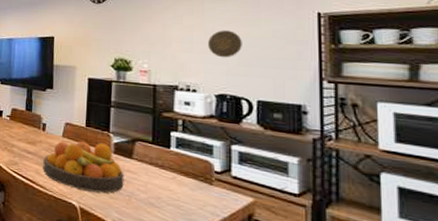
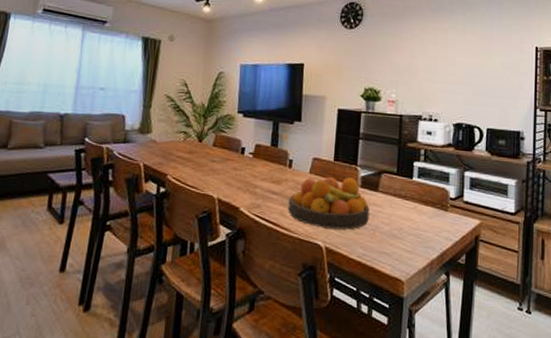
decorative plate: present [208,30,242,58] -> none [449,61,477,88]

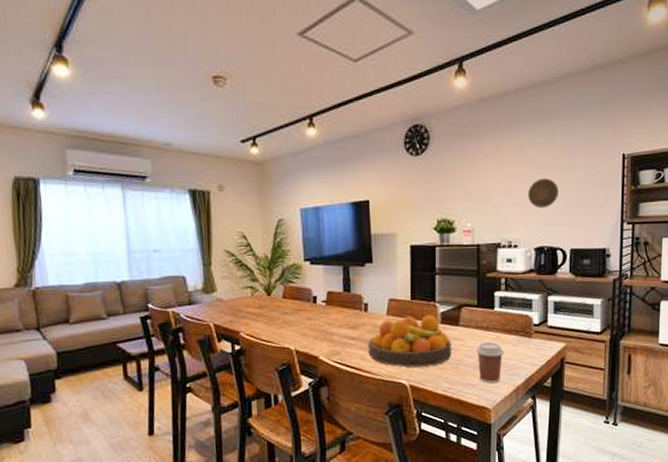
coffee cup: none [392,210,420,254] -> present [475,341,504,383]
decorative plate: none [449,61,477,88] -> present [528,178,559,209]

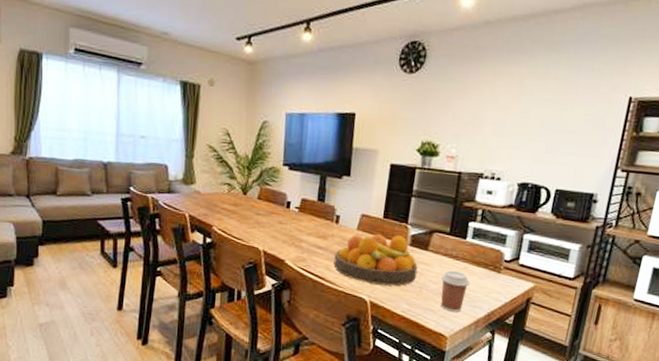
decorative plate: present [528,178,559,209] -> none [519,112,554,144]

